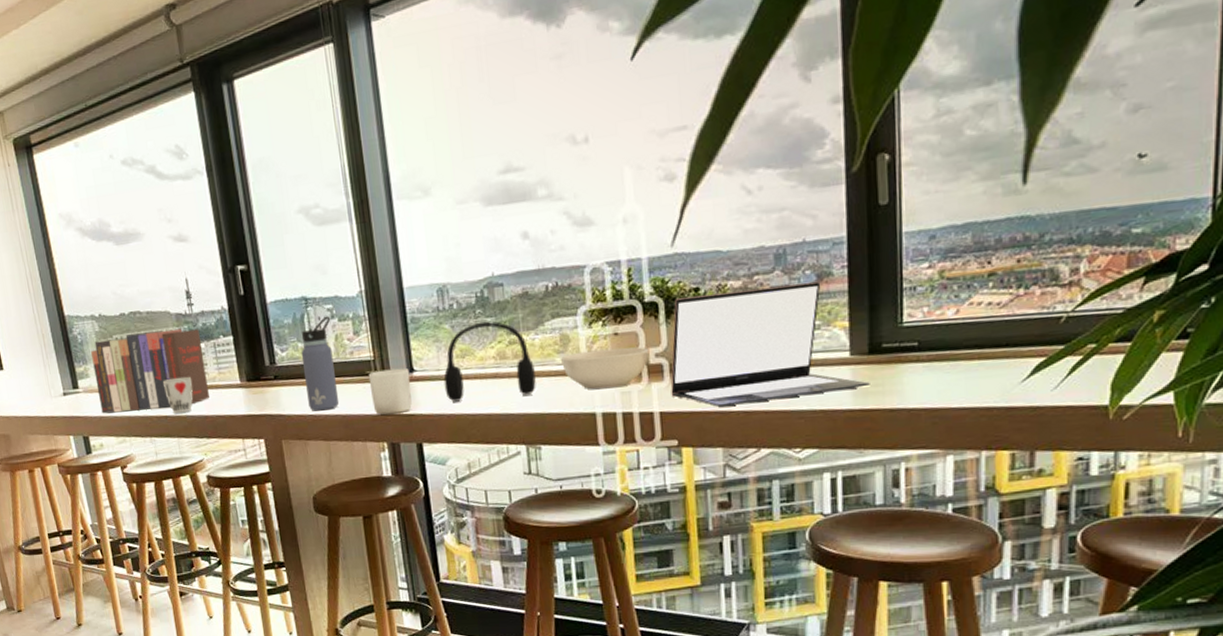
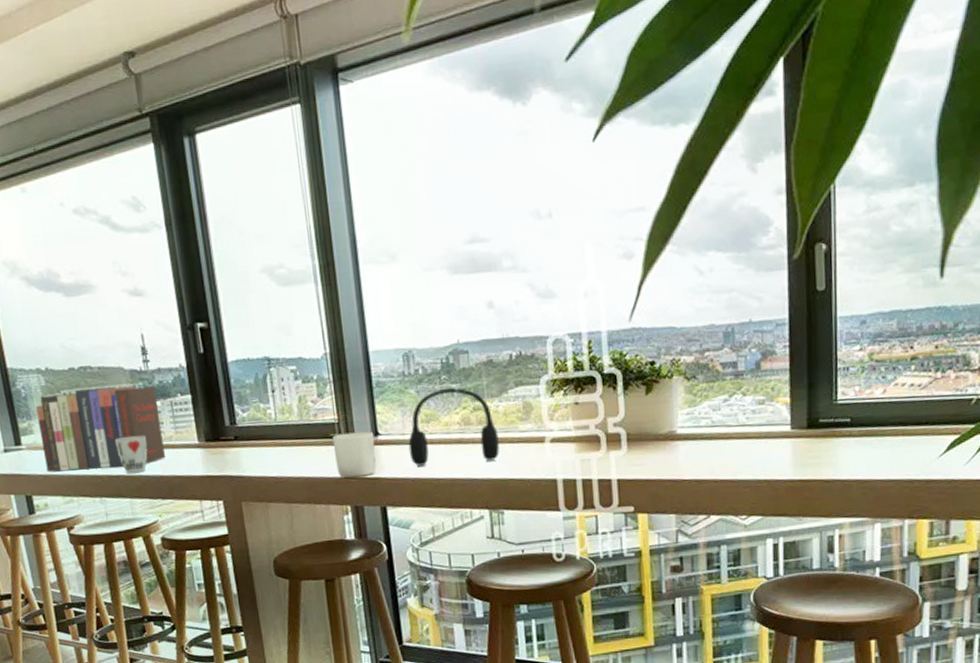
water bottle: present [301,315,340,411] -> none [263,377,302,473]
bowl: present [560,347,649,390] -> none [523,416,608,457]
laptop: present [670,281,870,407] -> none [627,359,808,476]

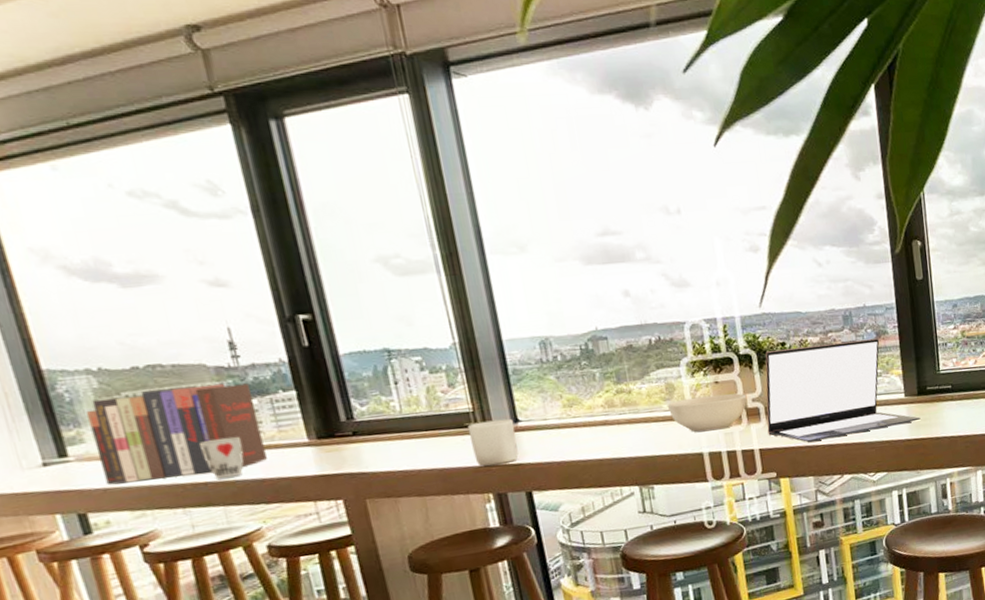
headphones: present [408,387,500,466] -> none [551,372,646,450]
bowl: none [523,416,608,457] -> present [666,393,747,432]
laptop: none [627,359,808,476] -> present [765,338,921,442]

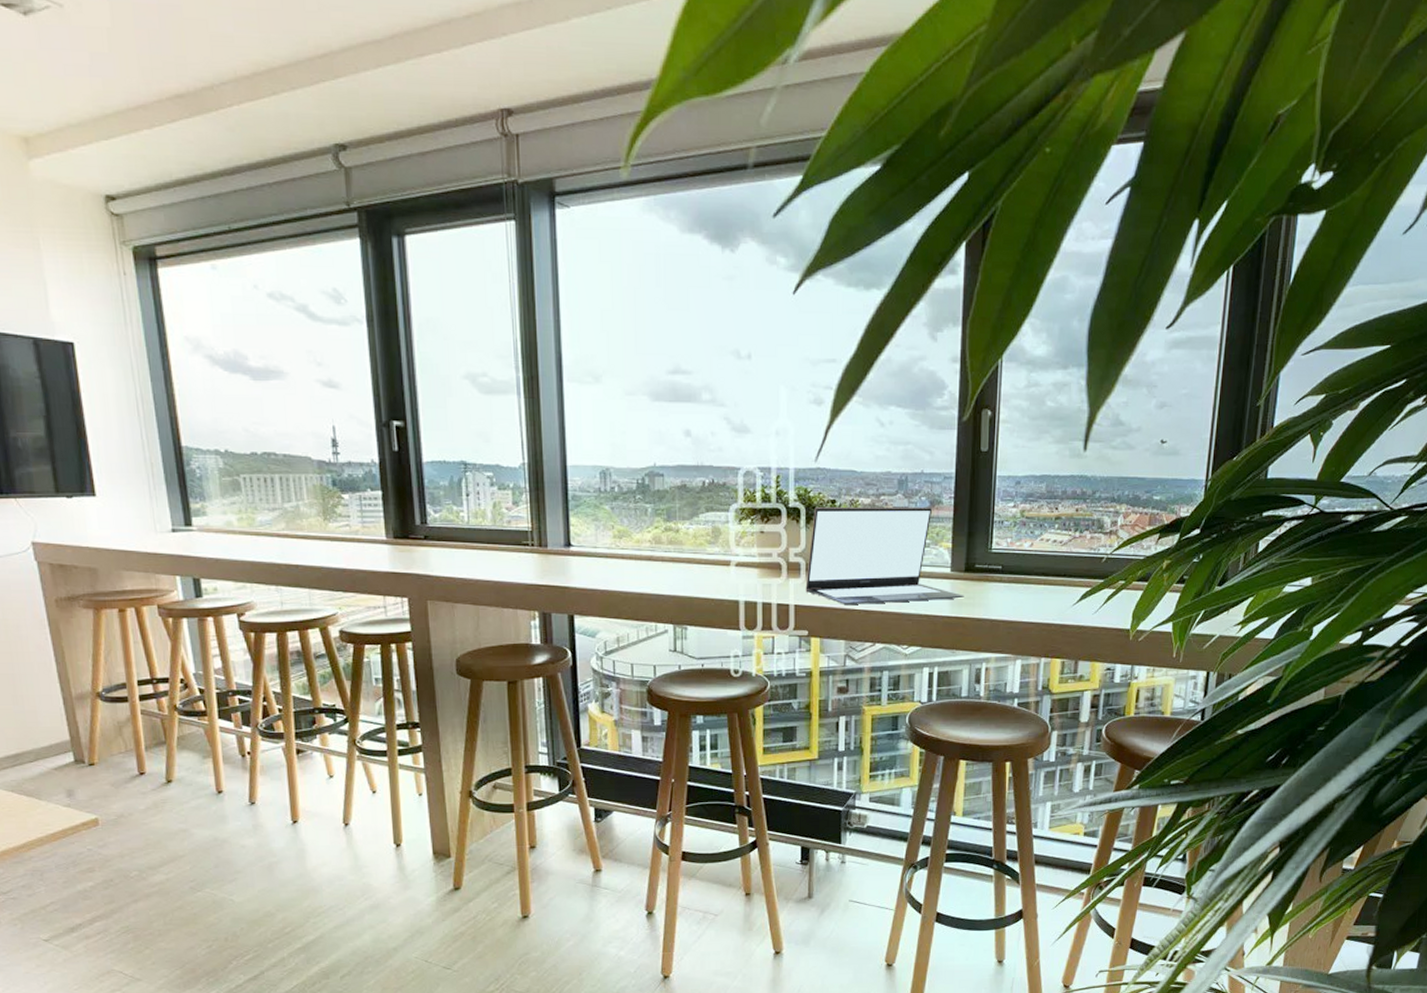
books: present [86,383,267,485] -> none [211,476,350,556]
cup: present [199,437,244,479] -> none [297,527,331,563]
mug: present [467,418,519,466] -> none [524,541,567,584]
bowl: present [666,393,747,432] -> none [711,544,790,580]

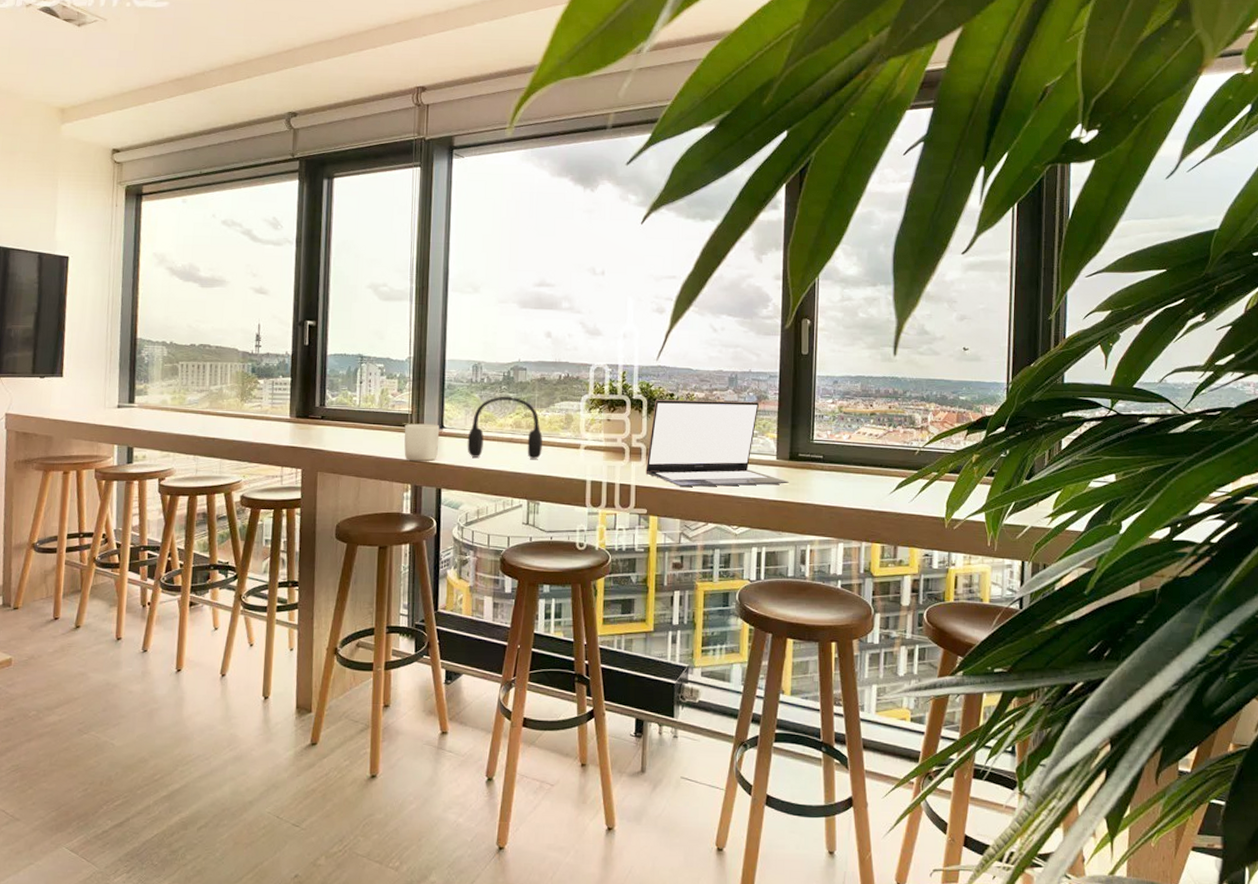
mug: none [524,541,567,584] -> present [404,423,440,461]
headphones: none [600,507,687,579] -> present [467,396,542,459]

